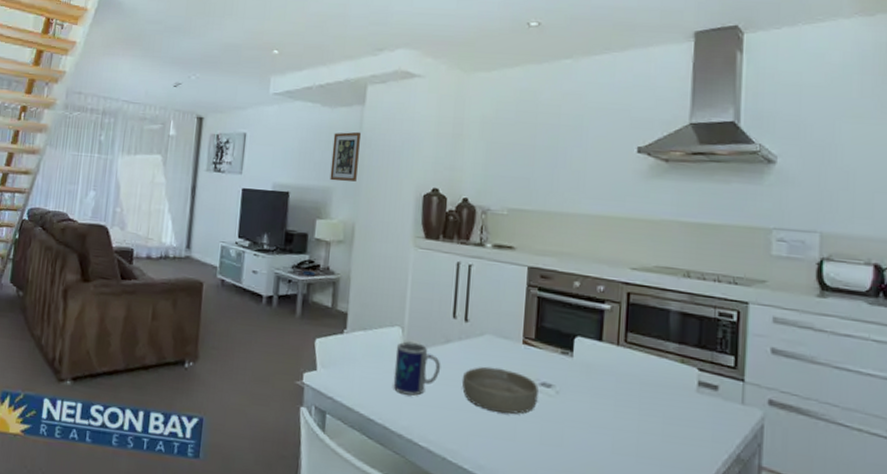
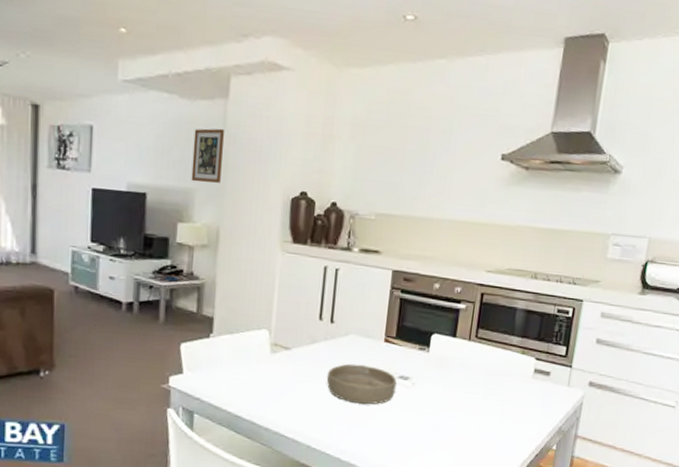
mug: present [393,341,441,396] -> none [260,343,307,393]

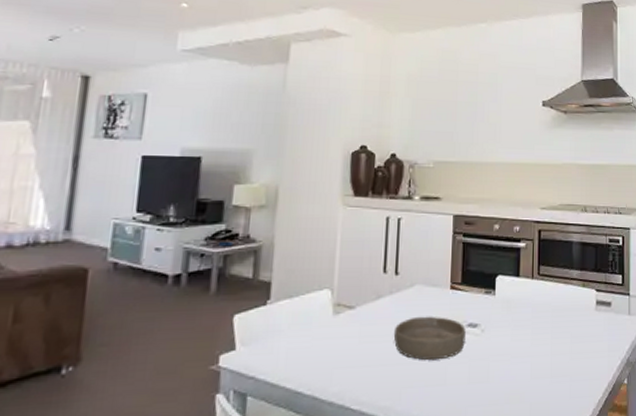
wall art: present [191,128,224,183] -> none [249,90,284,143]

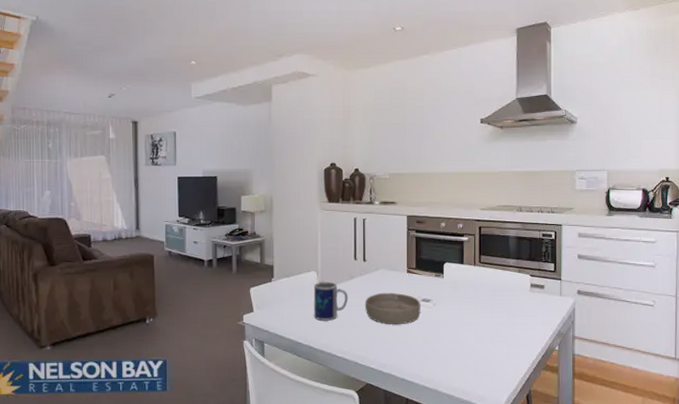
mug: none [322,303,373,359] -> present [313,281,349,321]

